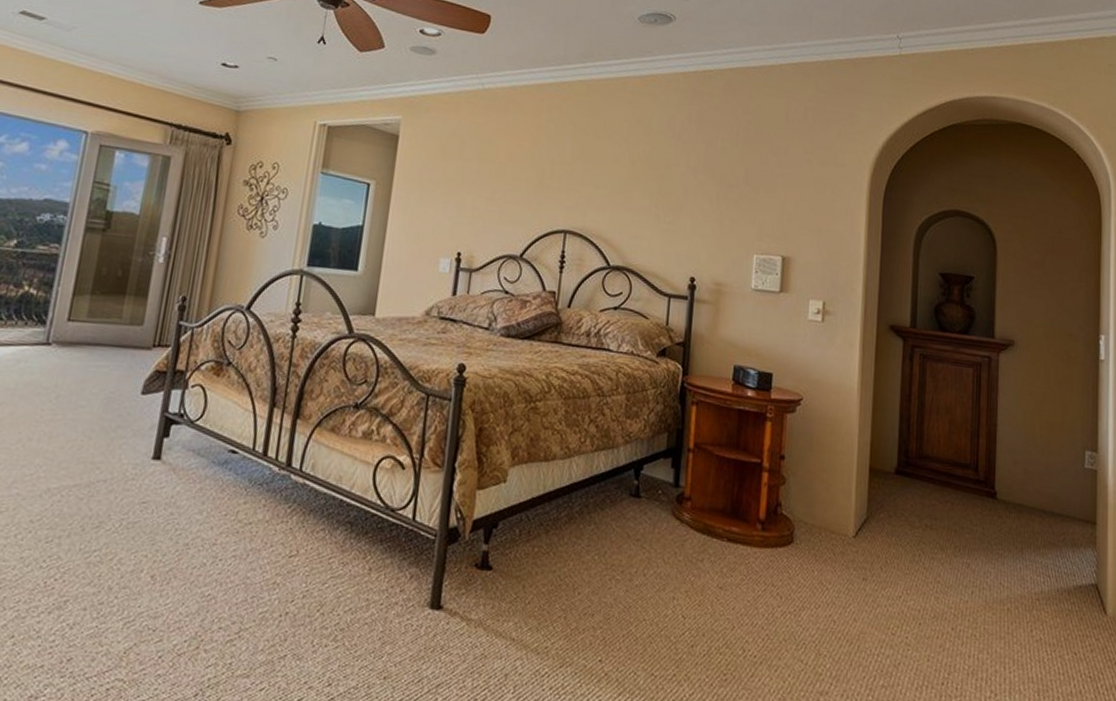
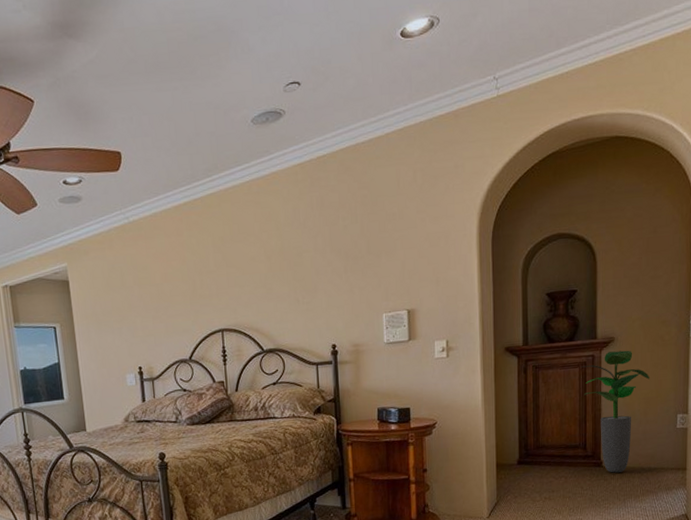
potted plant: none [975,356,1055,511] -> present [581,350,650,473]

